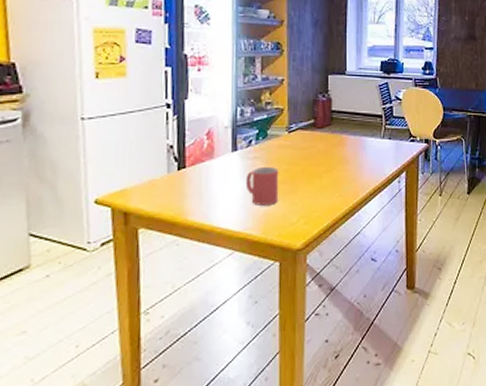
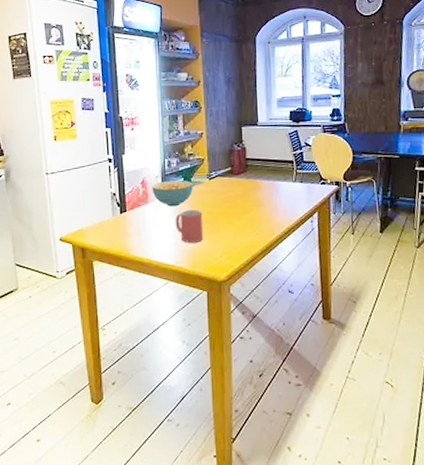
cereal bowl: none [219,133,269,163] -> present [152,180,193,207]

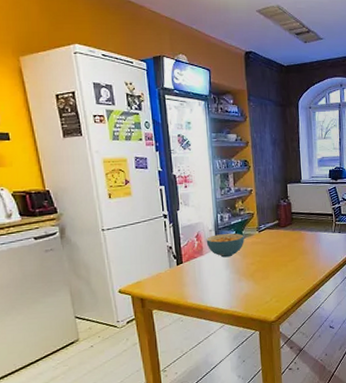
mug: present [175,210,204,243] -> none [228,259,255,289]

